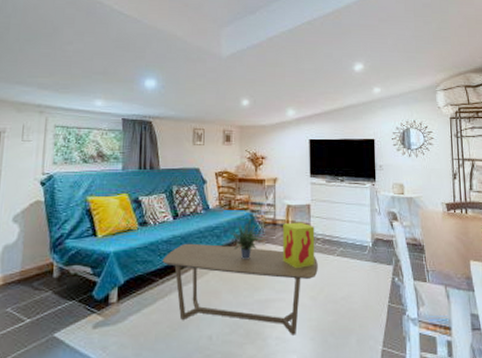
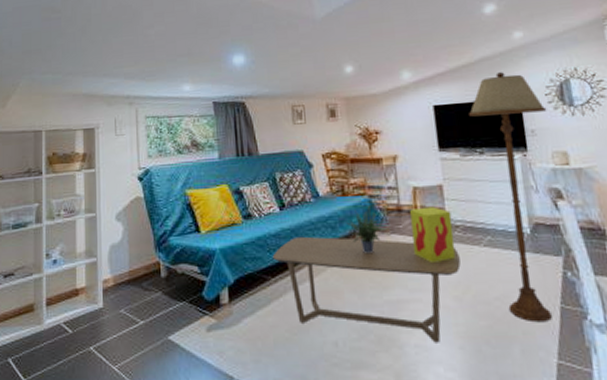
floor lamp: none [336,118,392,318] -> present [469,72,552,323]

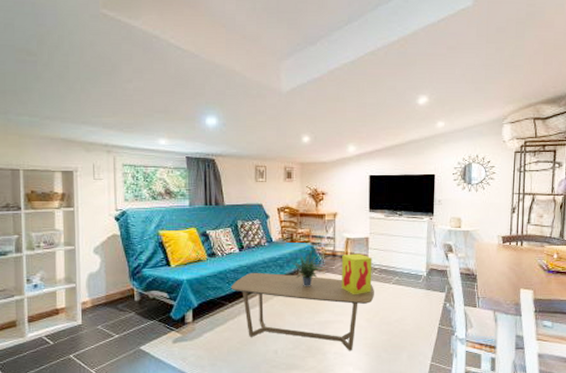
floor lamp: present [469,72,552,323] -> none [396,153,452,337]

